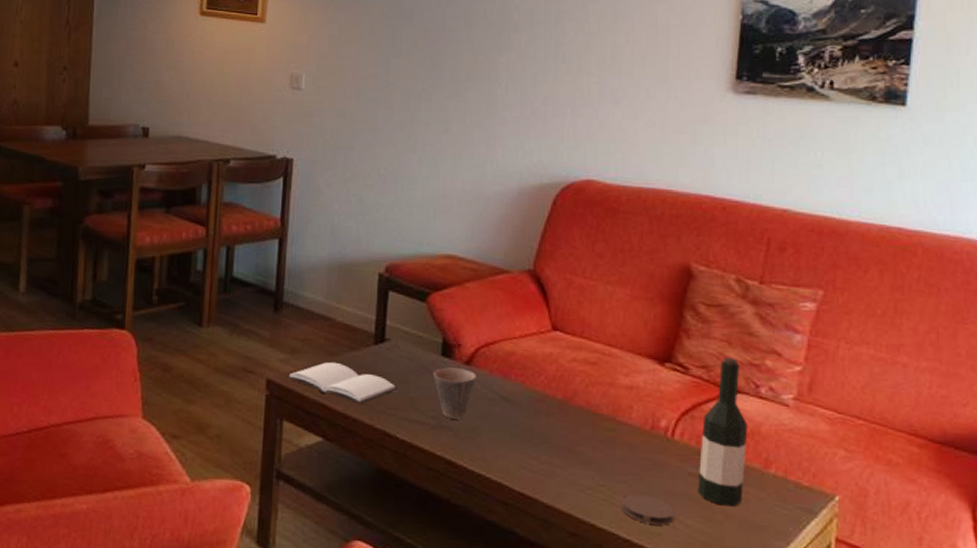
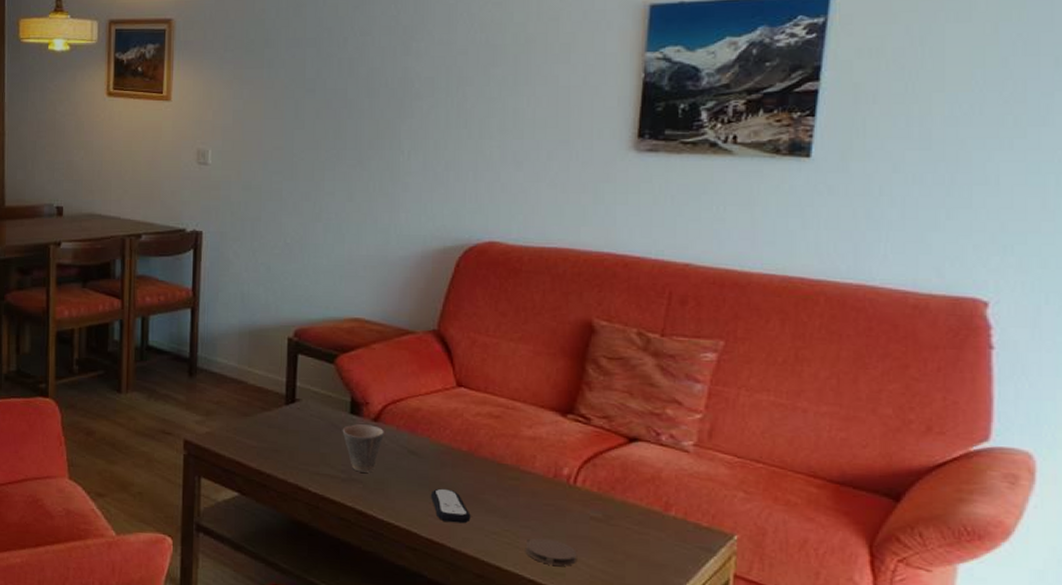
book: present [285,361,398,405] -> none [202,422,309,461]
remote control: none [523,438,565,477] -> present [430,488,471,524]
wine bottle: present [697,357,748,507] -> none [599,407,649,548]

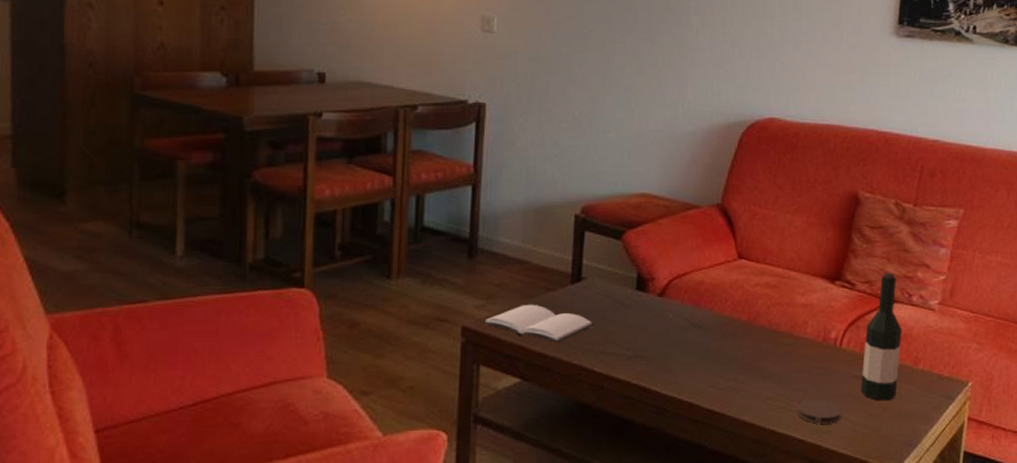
book: none [202,422,309,461] -> present [481,304,595,343]
cup: present [342,424,384,473] -> none [628,300,669,348]
remote control: present [430,488,471,524] -> none [712,359,749,392]
wine bottle: none [599,407,649,548] -> present [860,272,902,401]

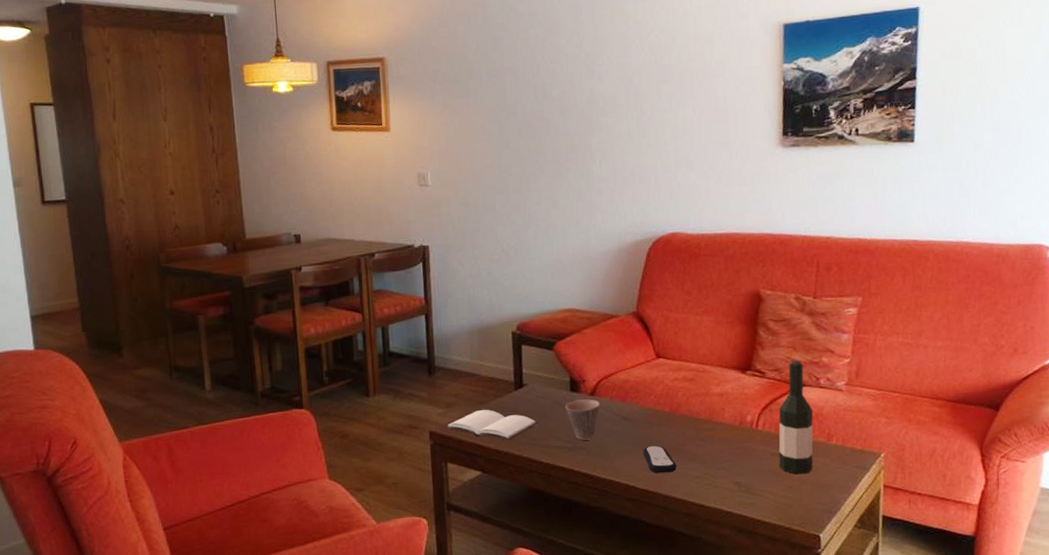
cup: none [628,300,669,348] -> present [565,399,600,441]
remote control: none [712,359,749,392] -> present [642,445,677,474]
coaster: present [797,399,841,424] -> none [722,476,763,497]

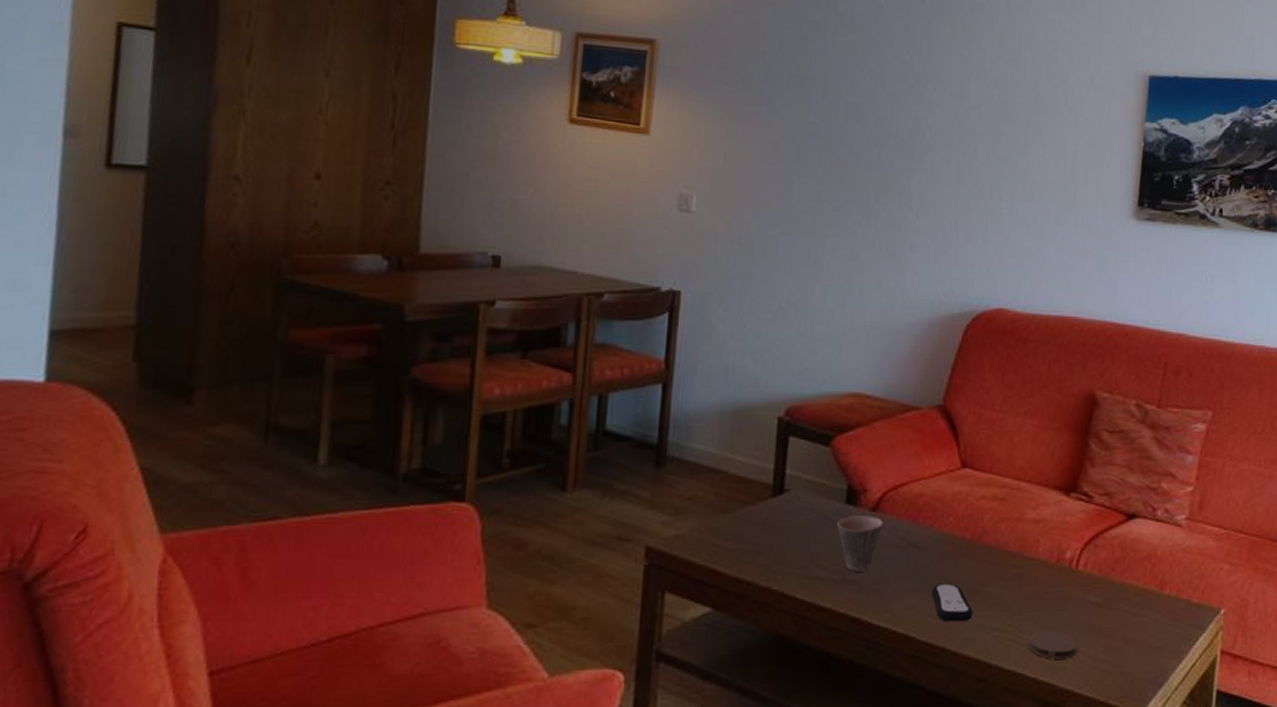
book: present [445,409,538,440] -> none [668,520,798,566]
coaster: none [722,476,763,497] -> present [1027,630,1077,659]
wine bottle: present [779,359,814,475] -> none [1099,482,1146,632]

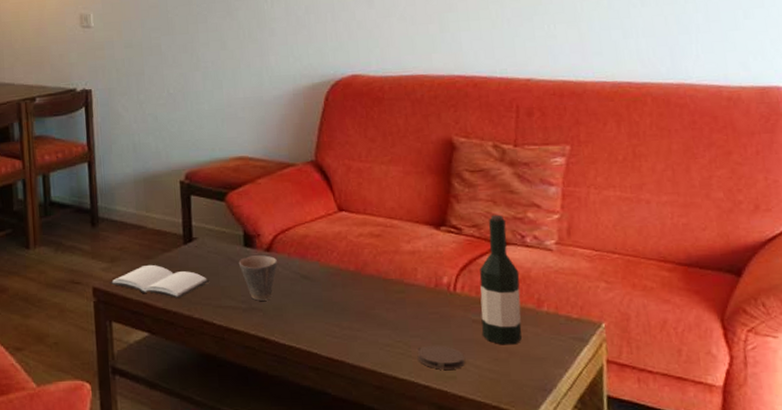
book: none [668,520,798,566] -> present [109,264,210,299]
remote control: present [931,583,973,622] -> none [325,308,365,340]
wine bottle: none [1099,482,1146,632] -> present [479,214,522,345]

